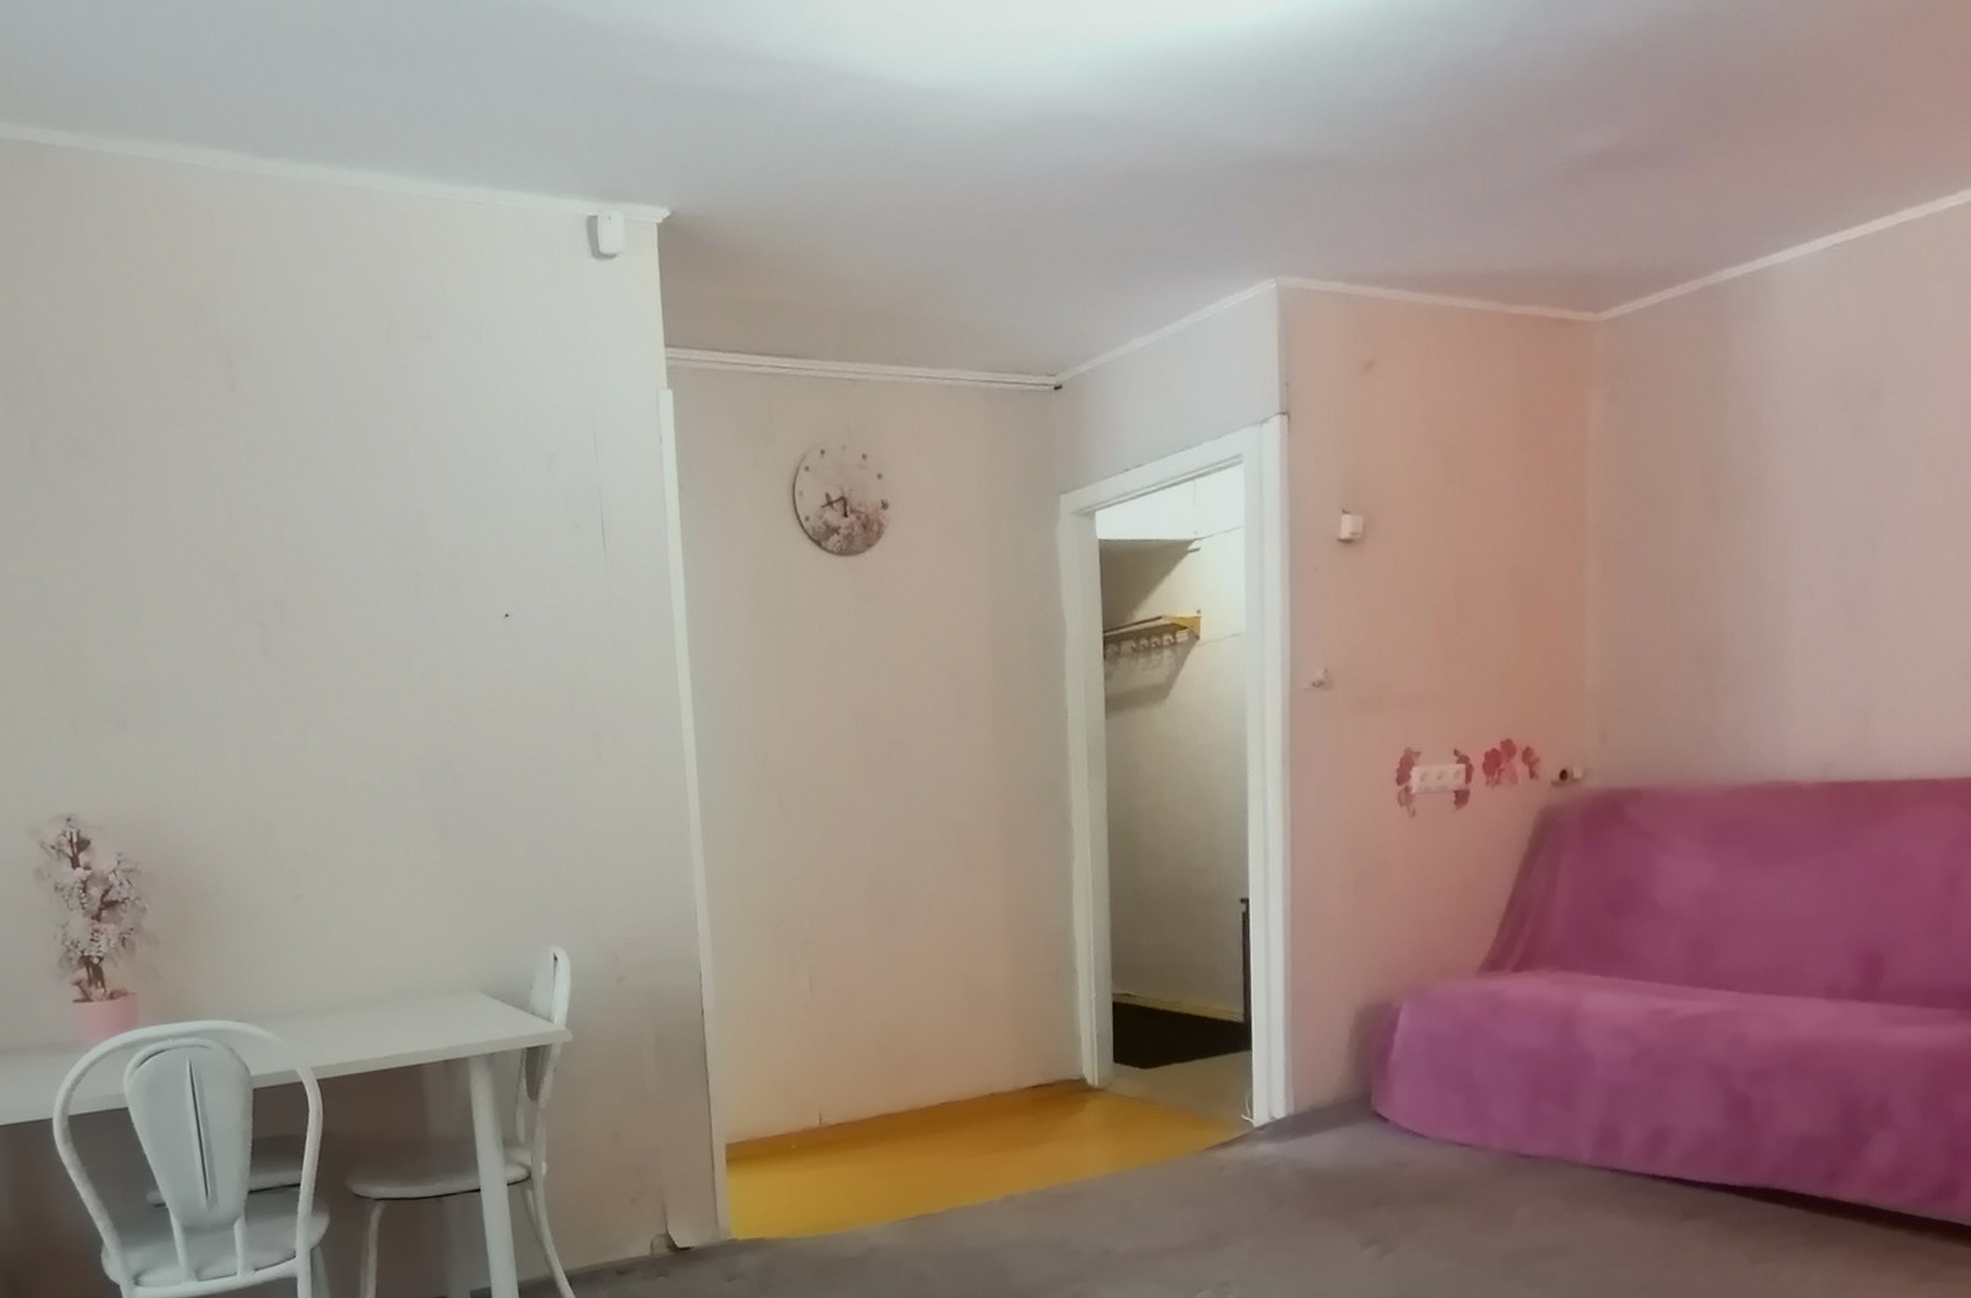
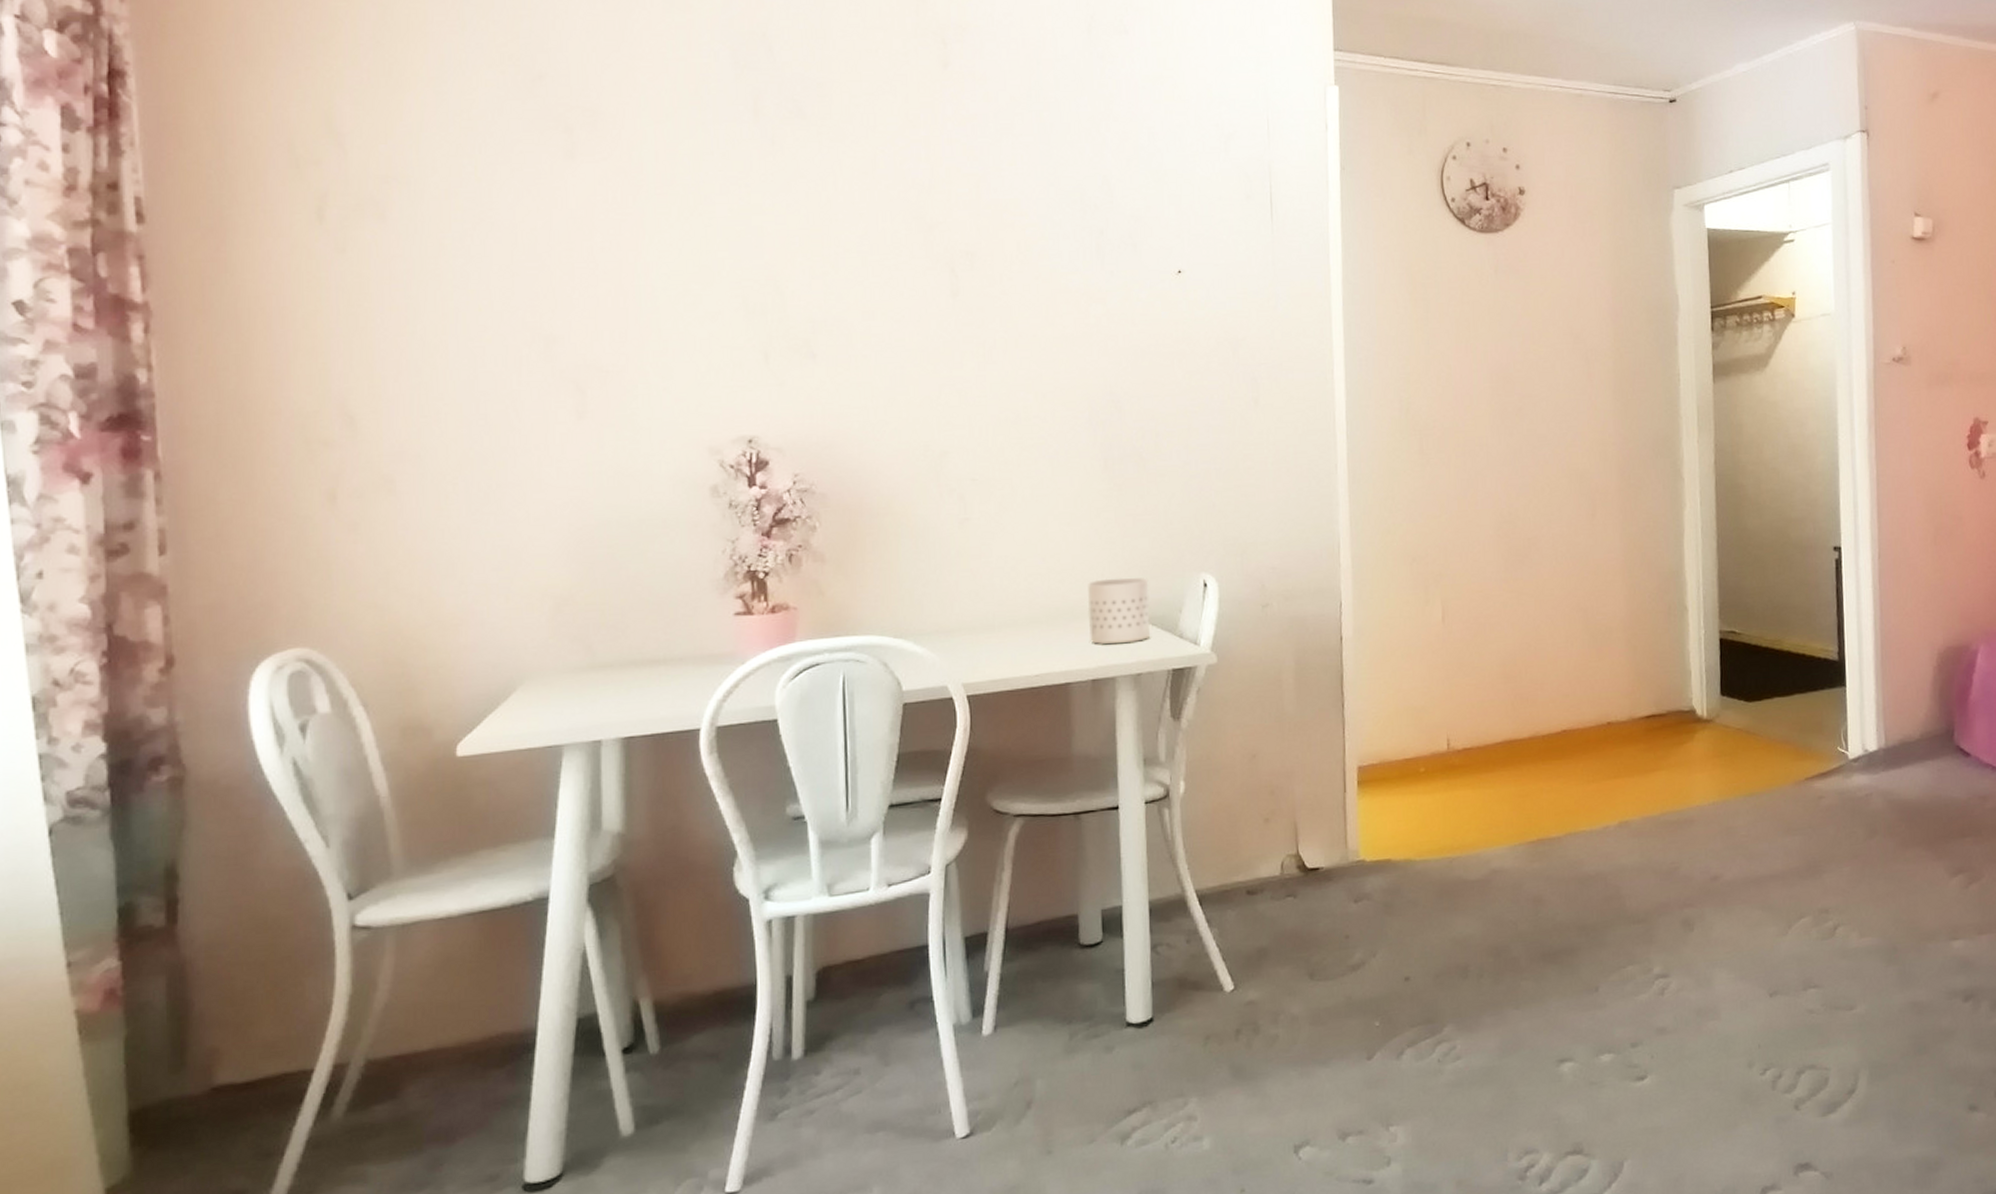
mug: none [432,951,500,1024] -> present [1087,576,1150,645]

